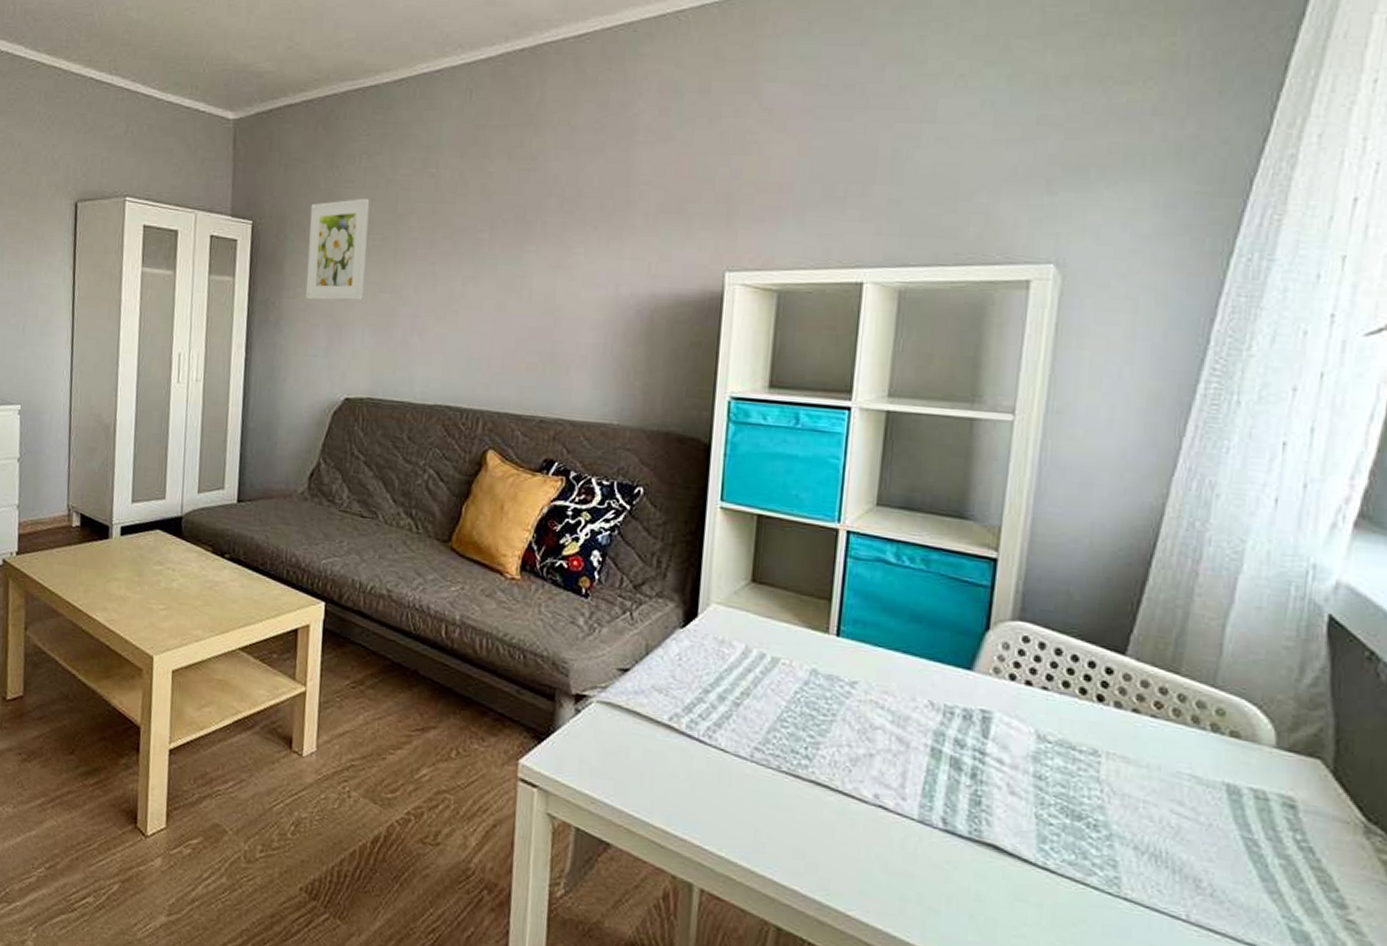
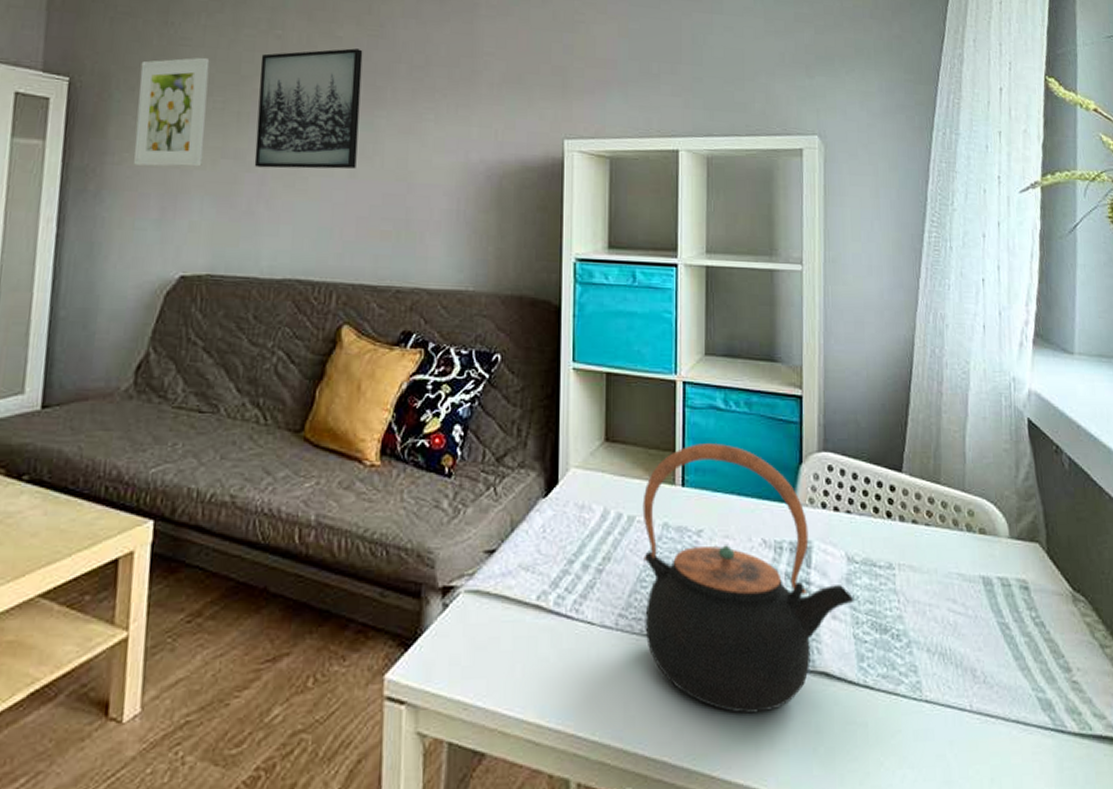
wall art: none [409,183,514,303] -> present [254,48,363,169]
teapot: none [782,595,1041,869] -> present [642,443,854,714]

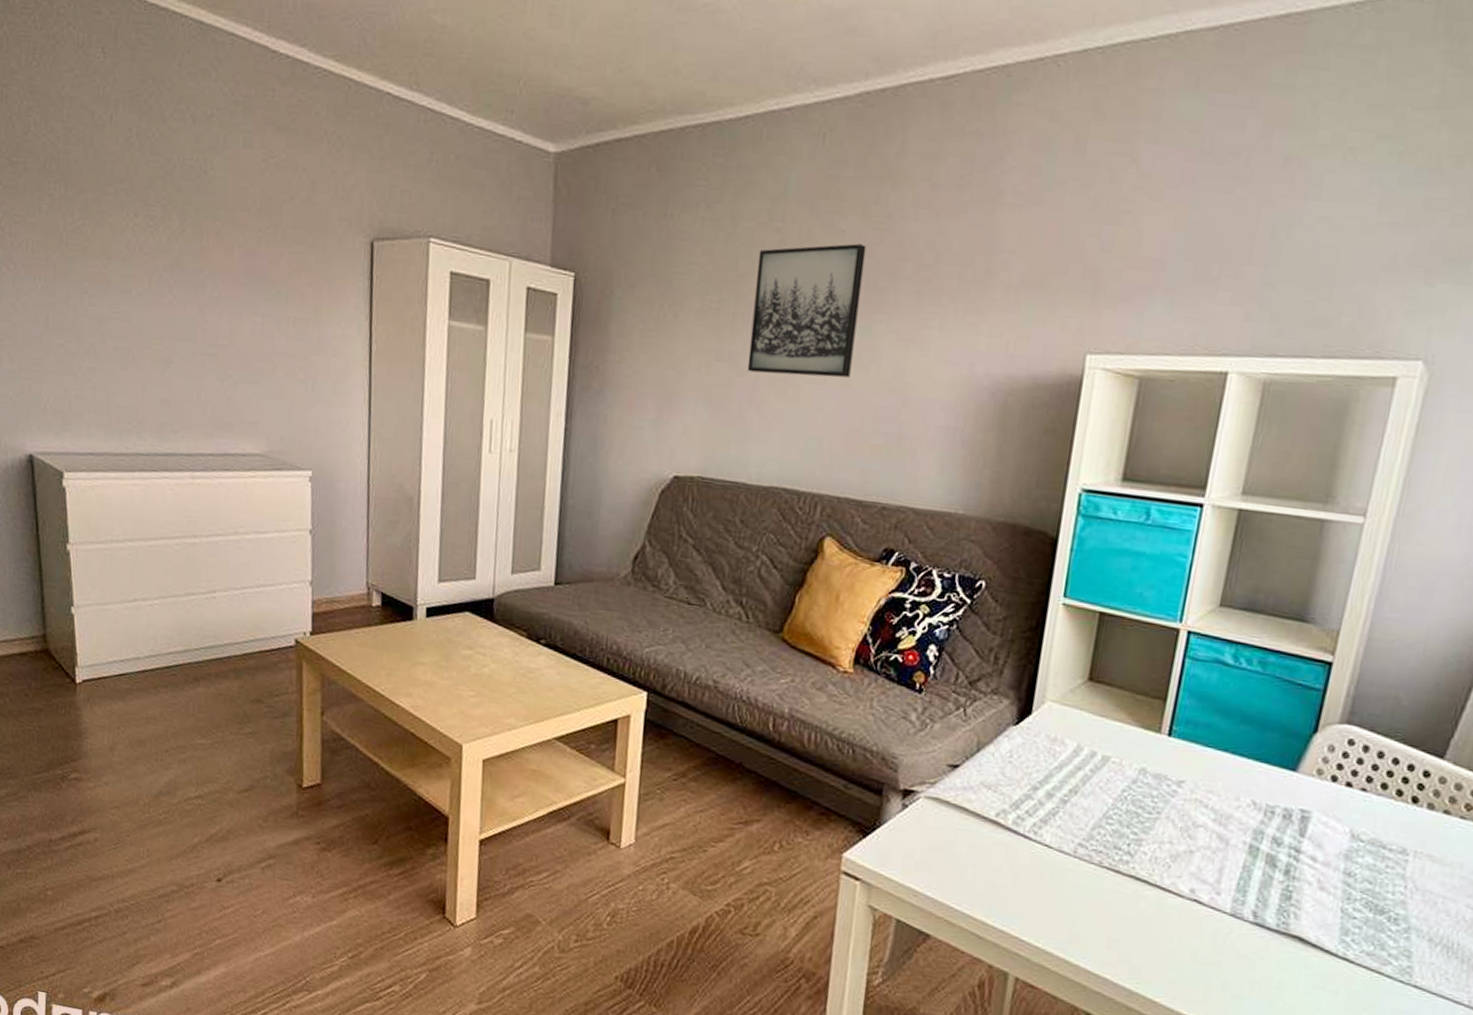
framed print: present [133,57,210,167] -> none [633,252,708,369]
teapot: present [642,443,854,714] -> none [1104,696,1350,959]

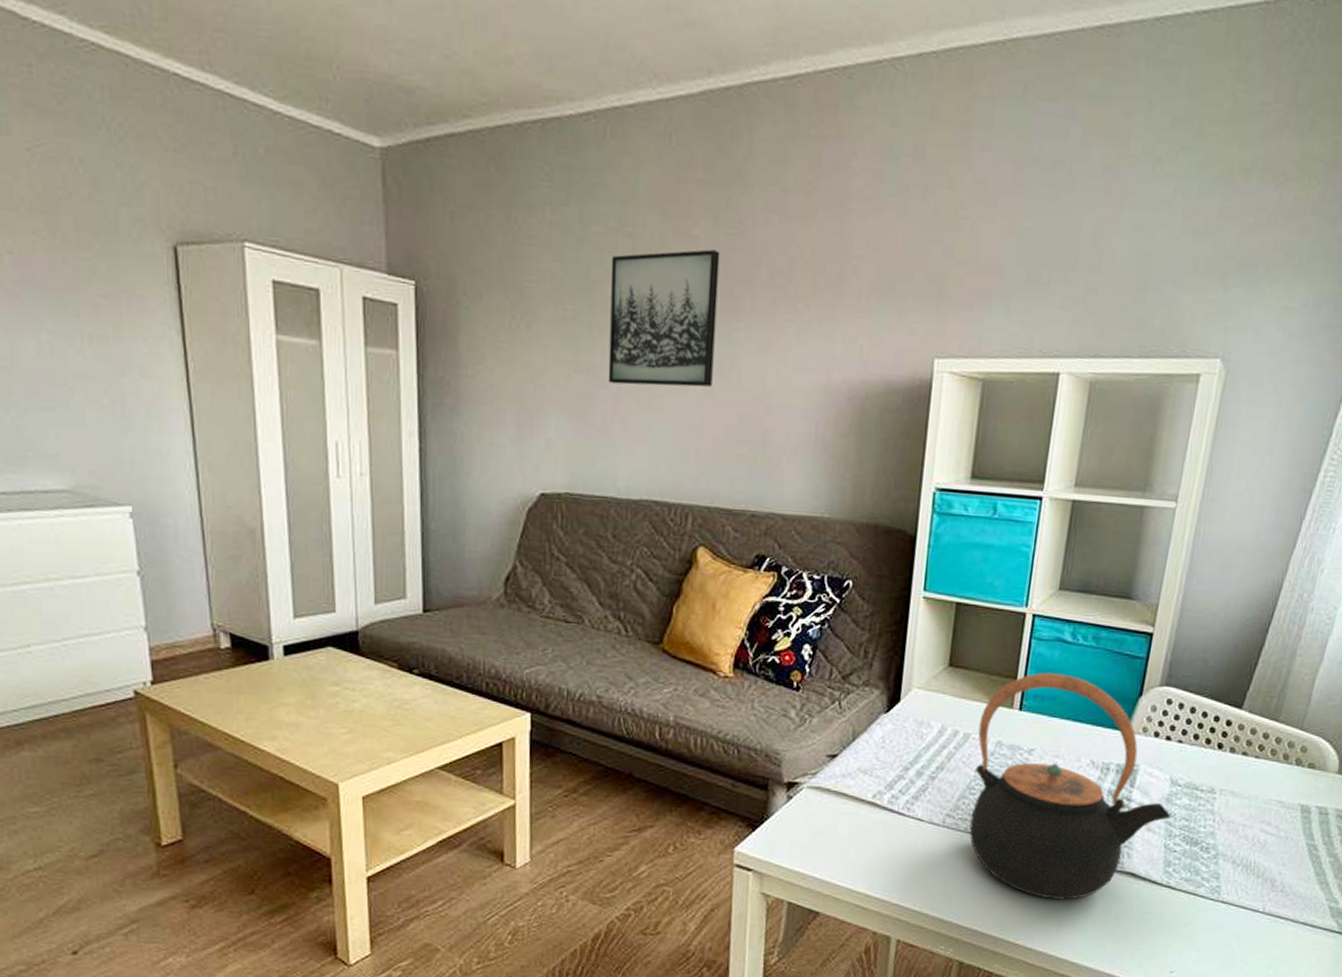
teapot: none [1104,696,1350,959] -> present [969,673,1171,900]

